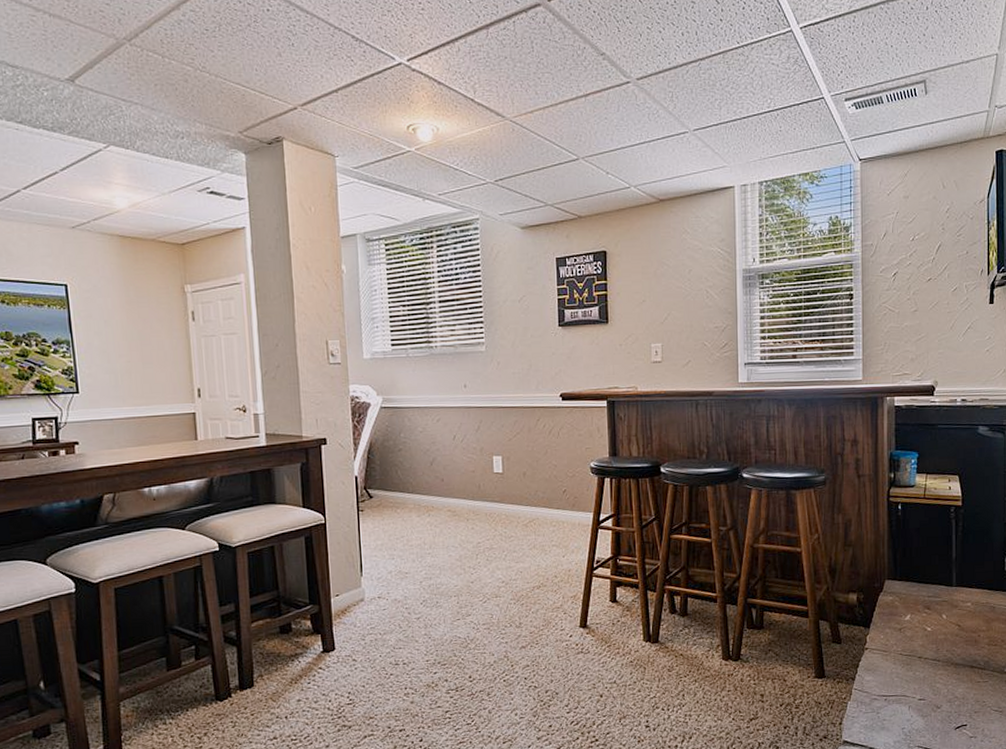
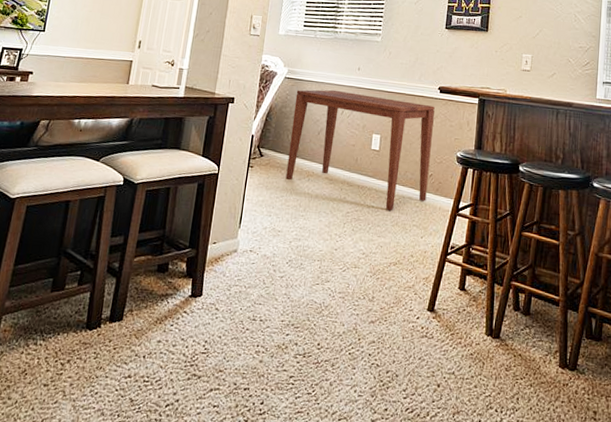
console table: none [397,413,563,535] -> present [285,89,435,212]

